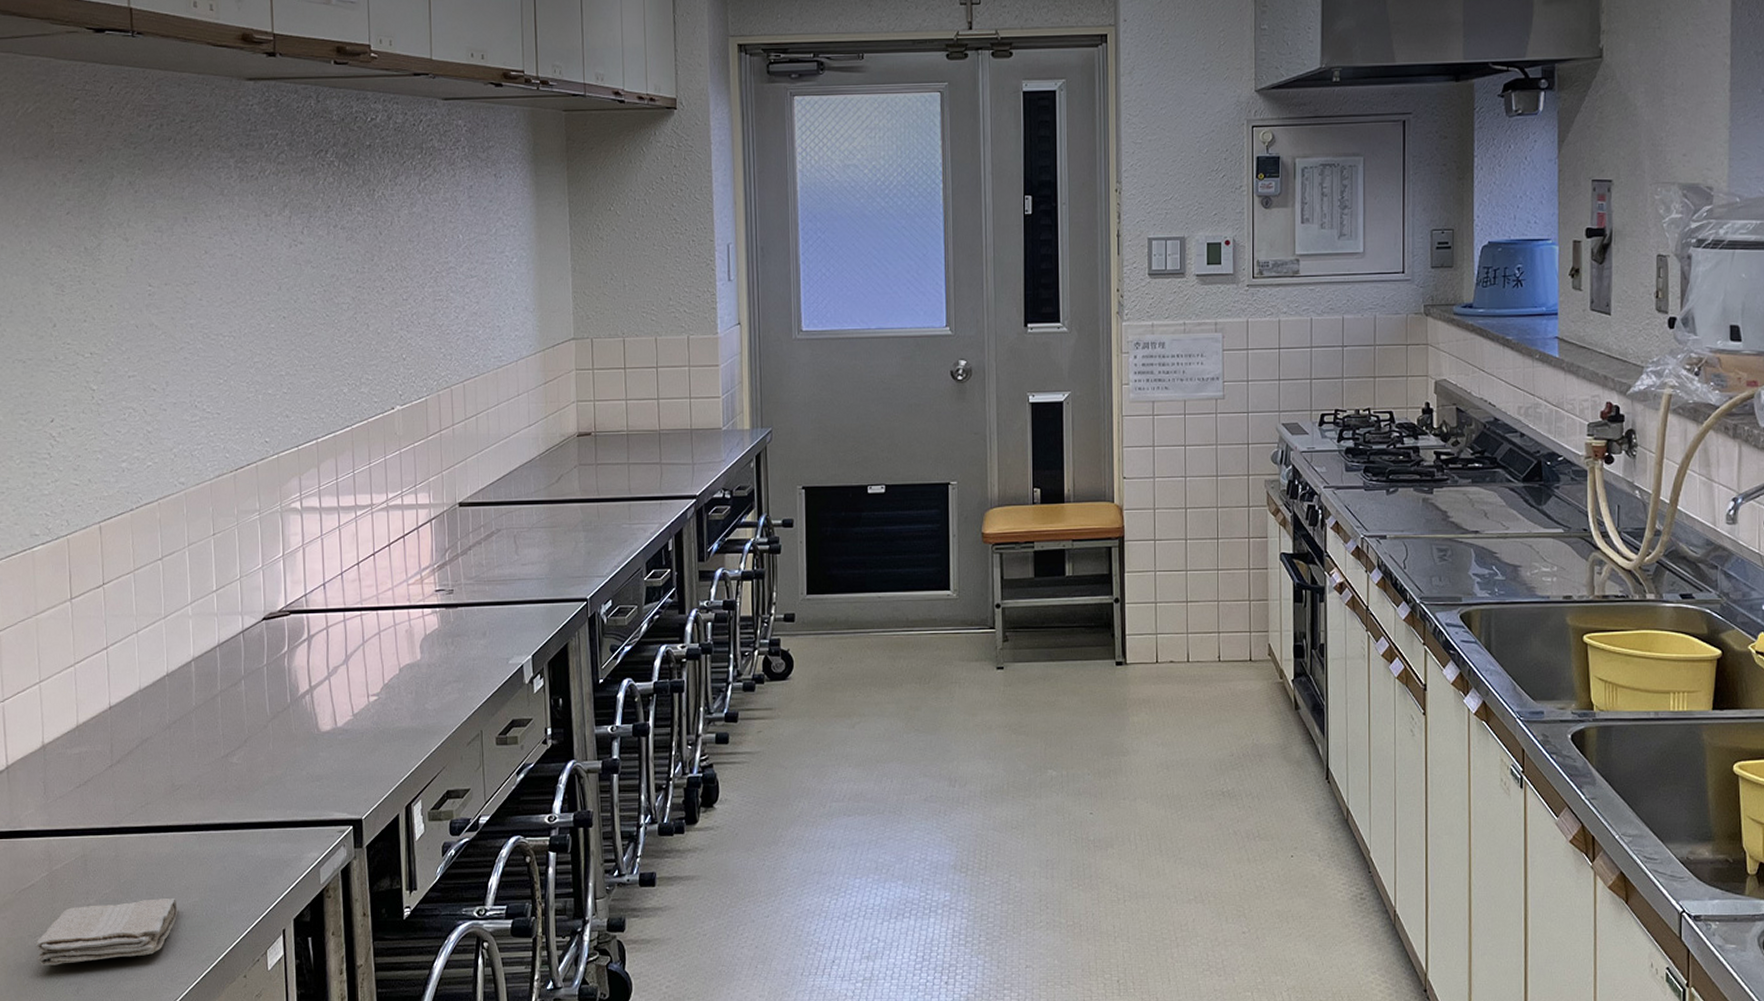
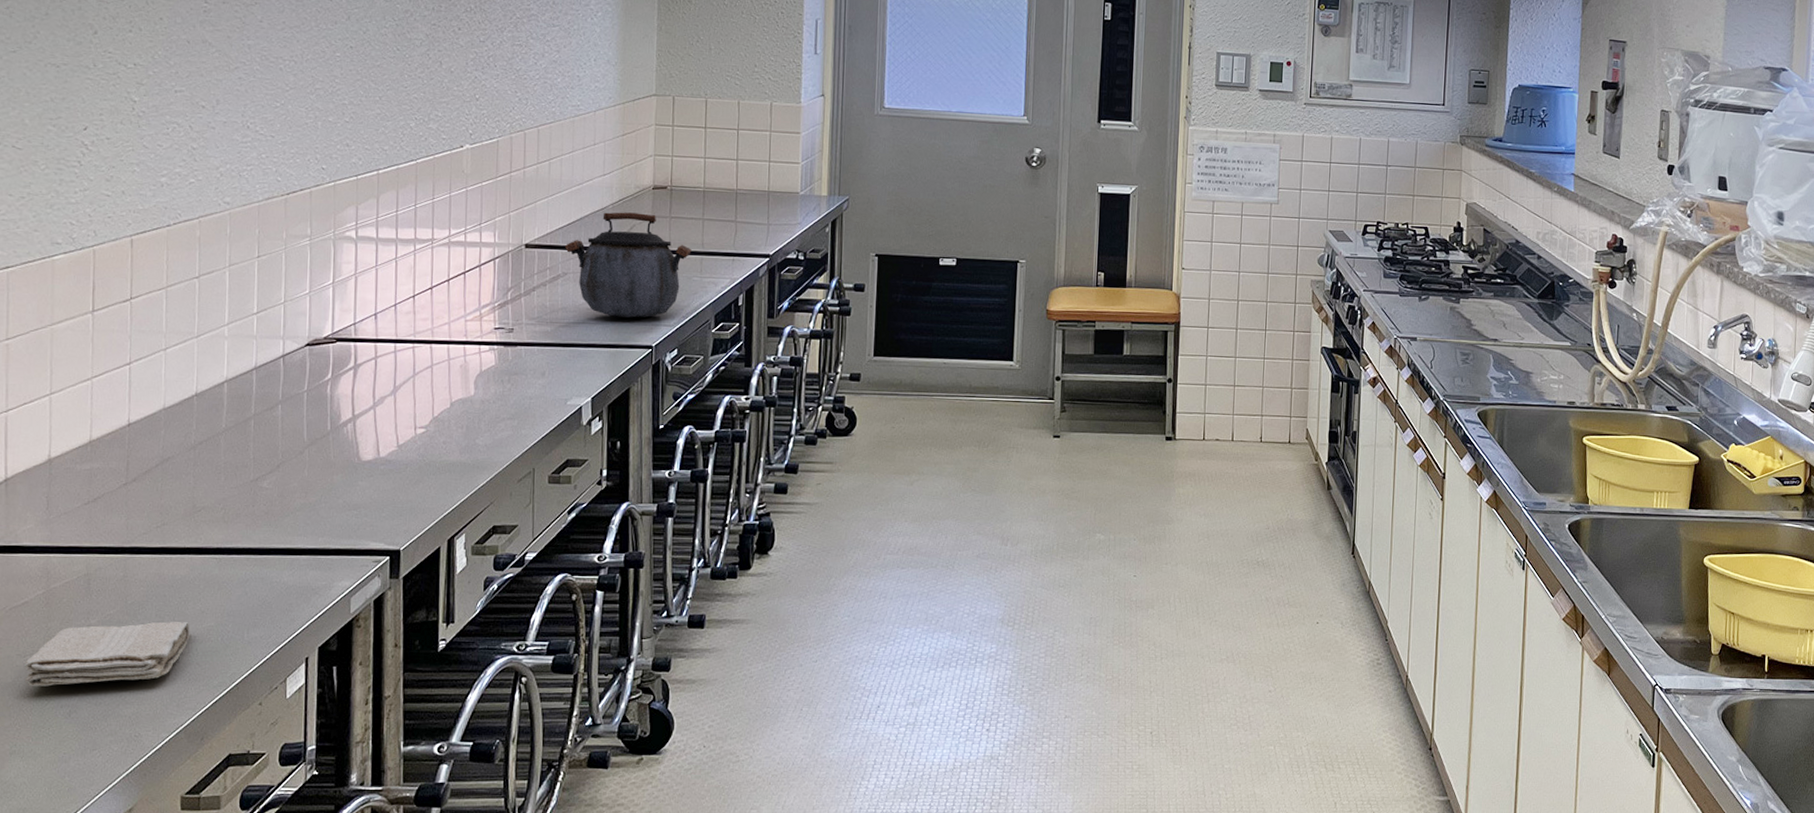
kettle: none [497,462,619,571] -> present [565,212,692,318]

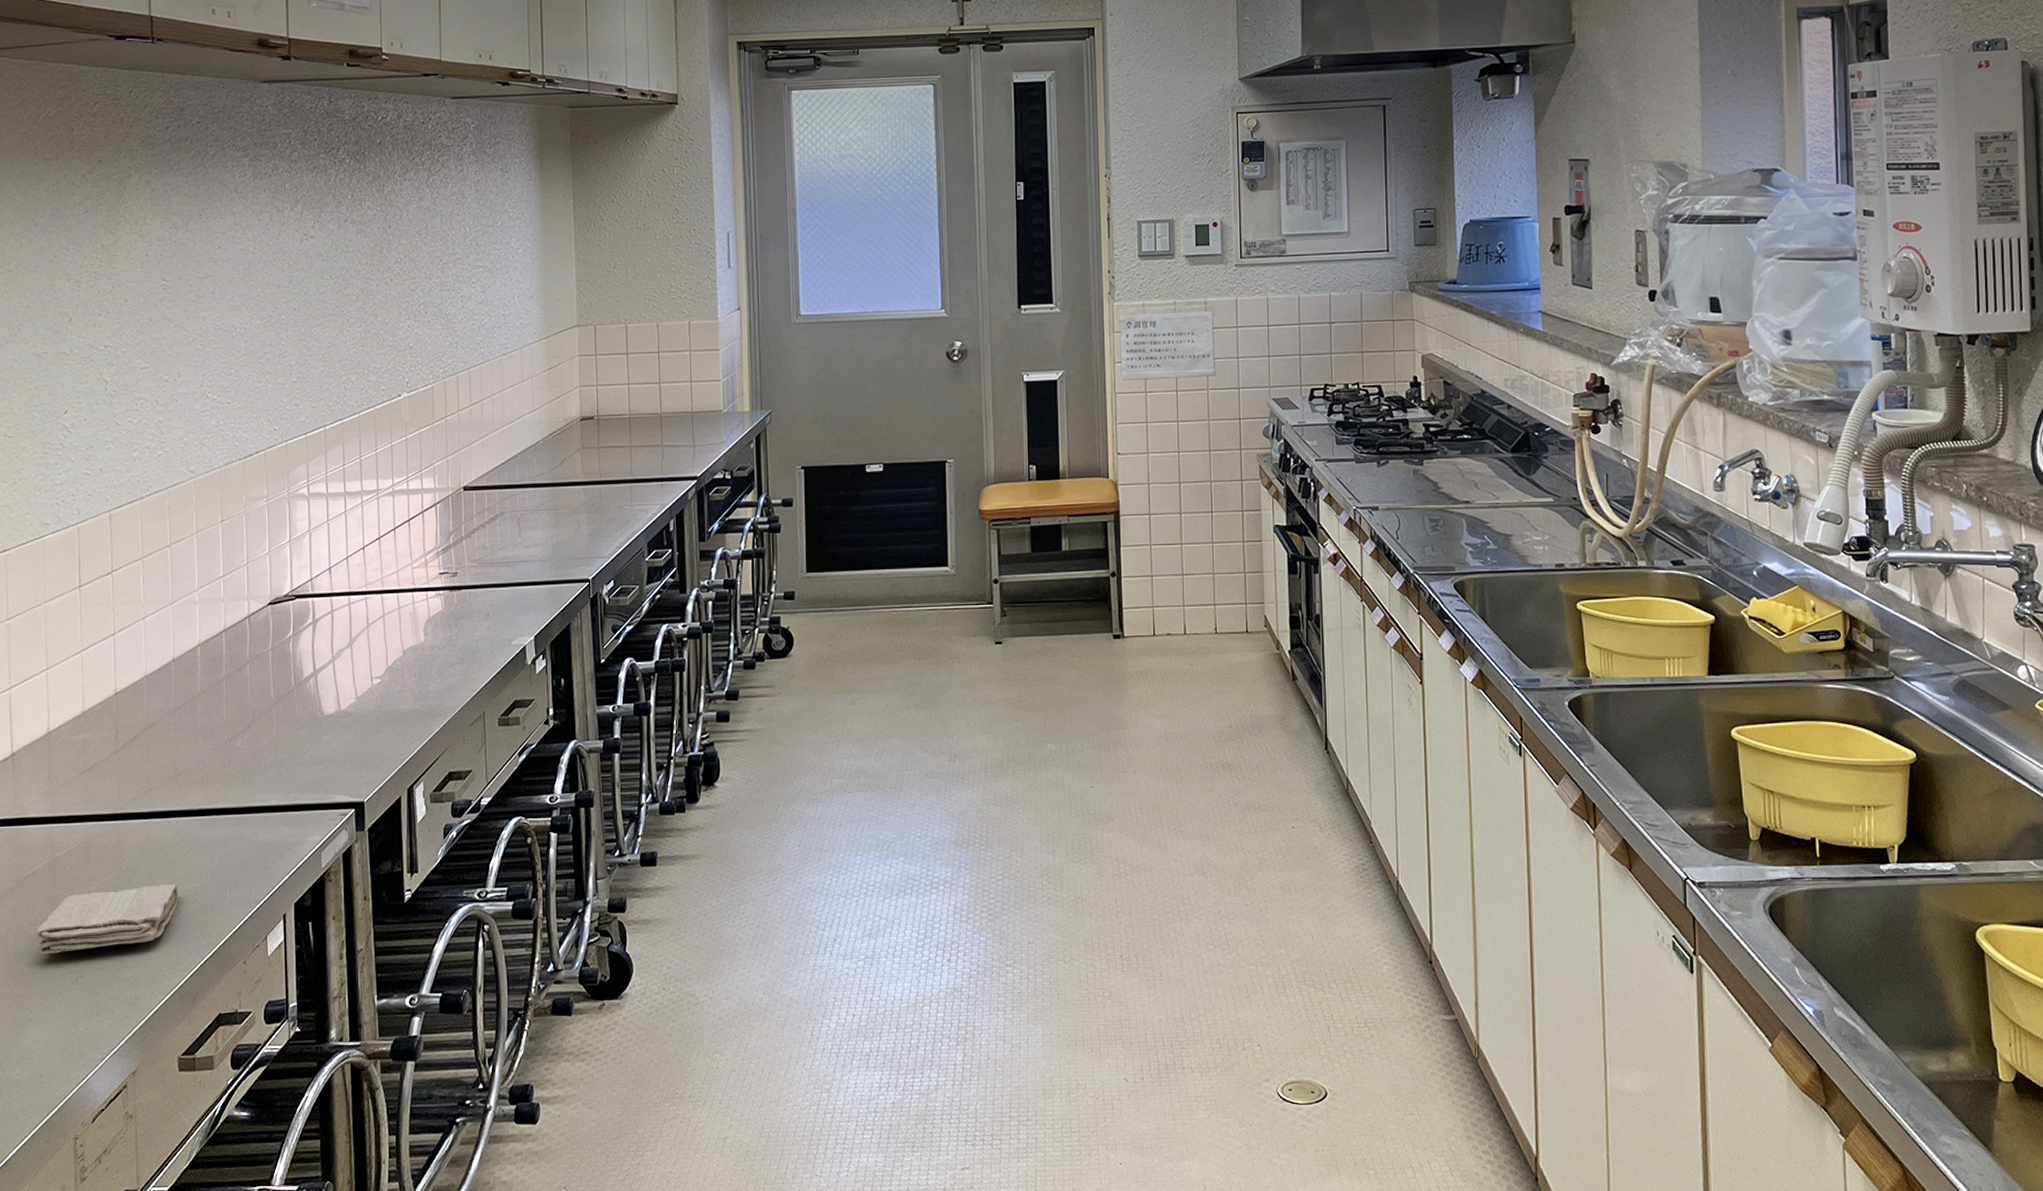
kettle: present [565,212,692,318] -> none [501,446,621,553]

